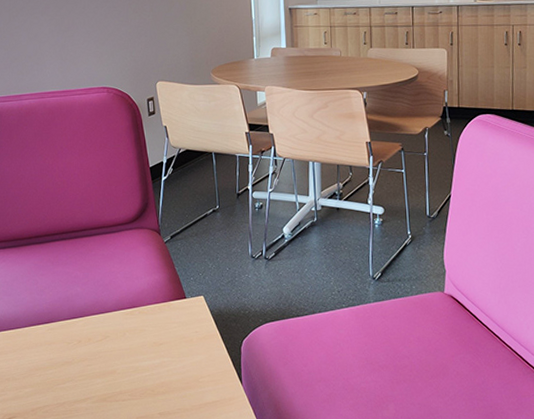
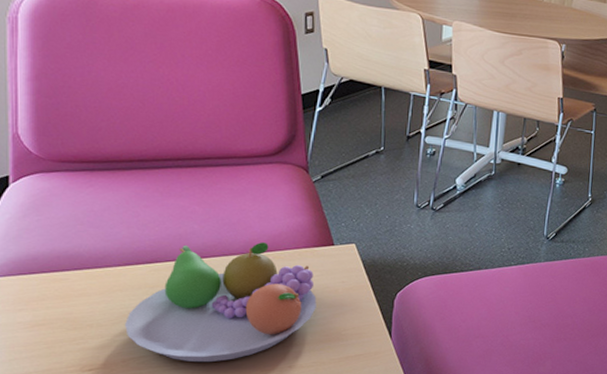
fruit bowl: none [32,300,176,411] -> present [125,242,317,363]

